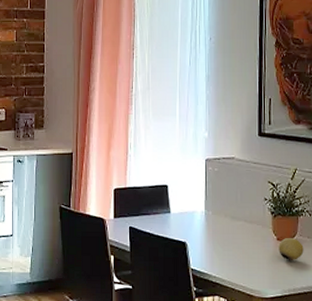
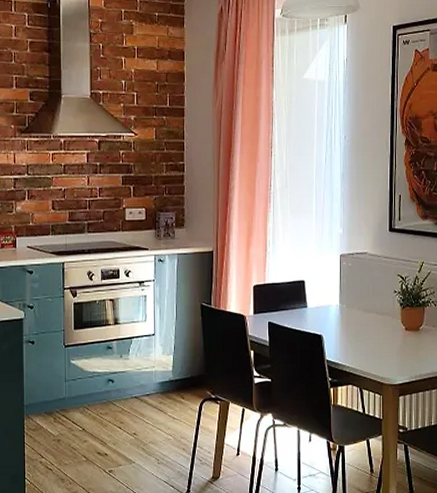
fruit: present [278,238,304,260] -> none [407,328,429,348]

